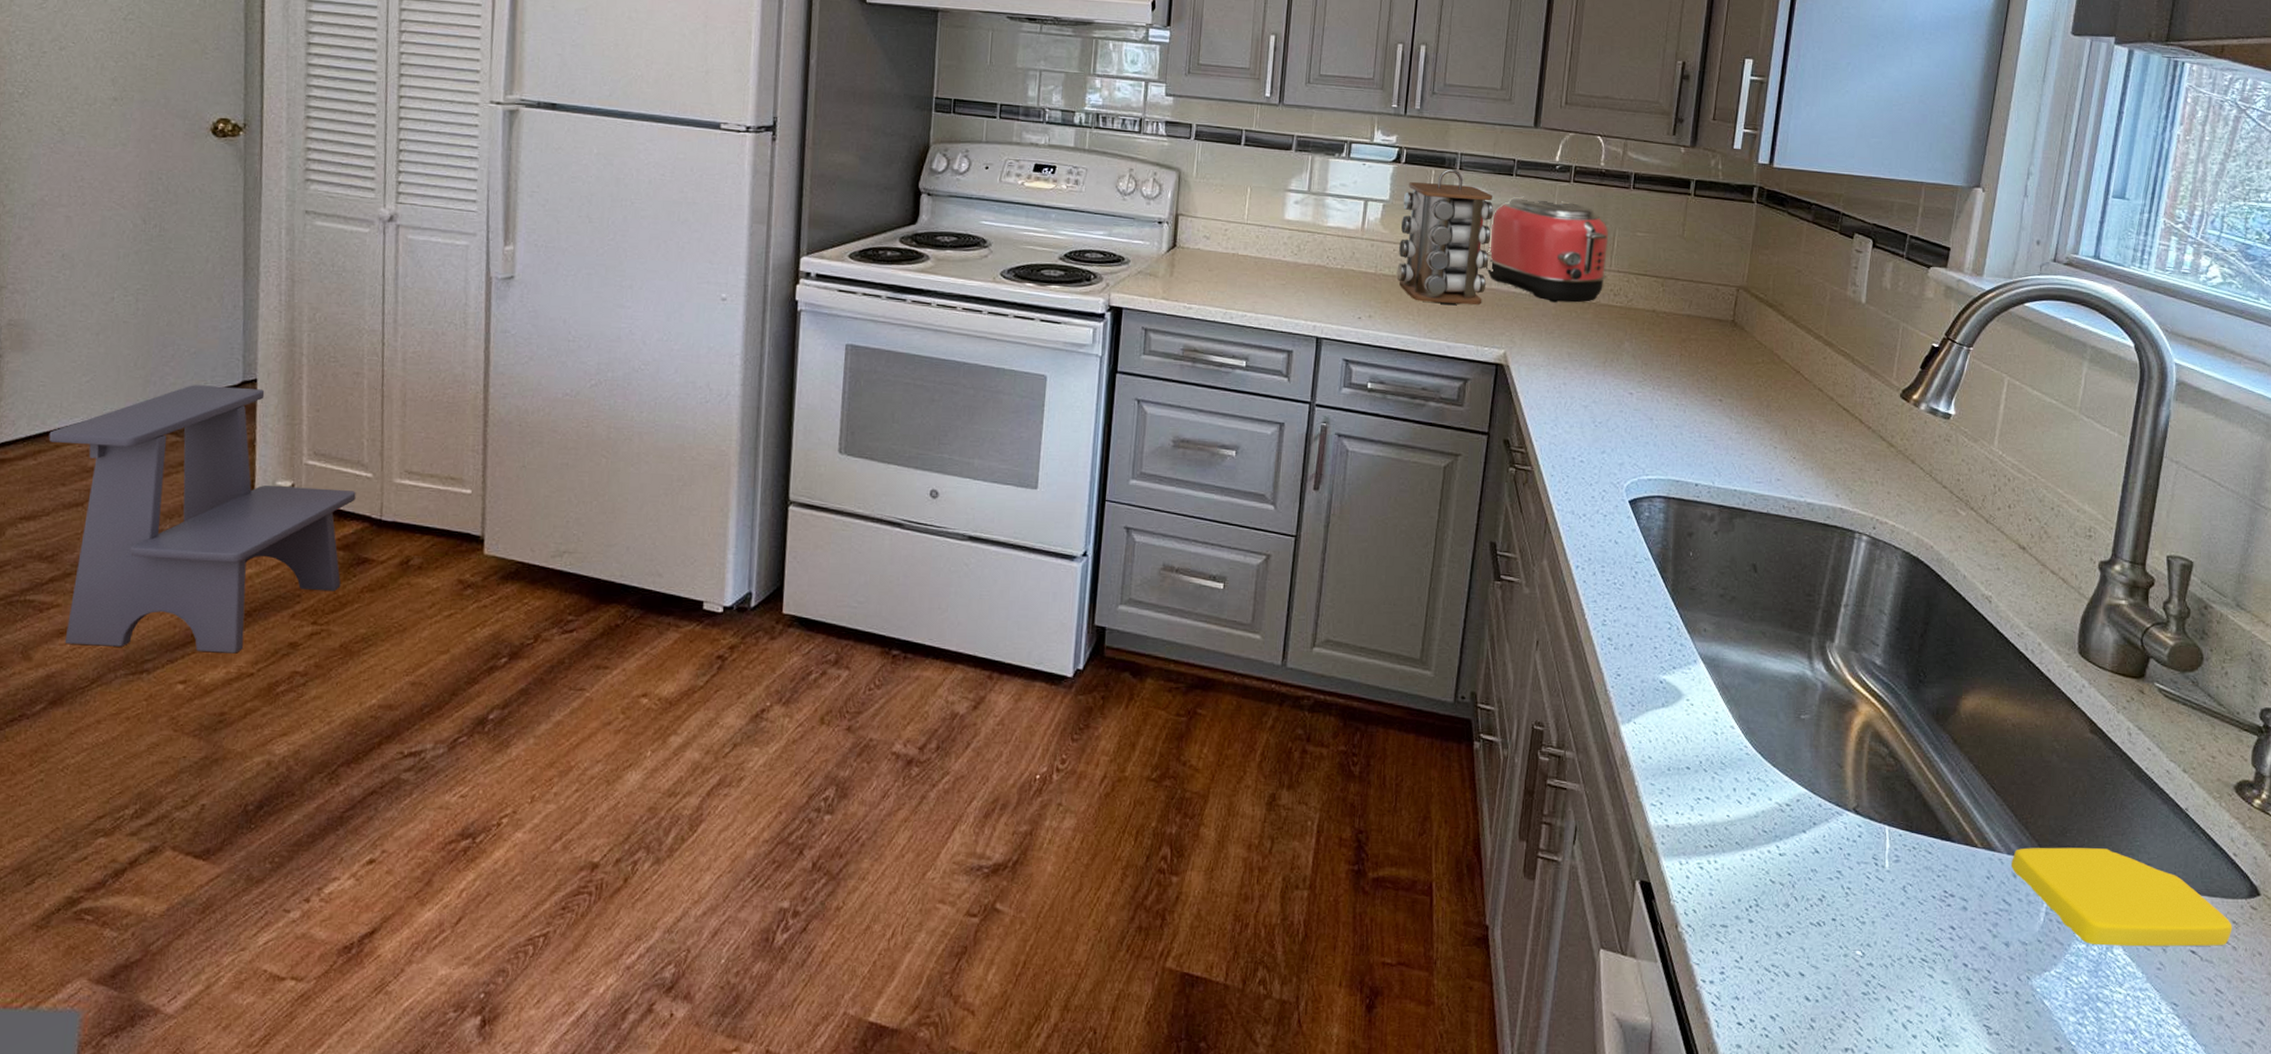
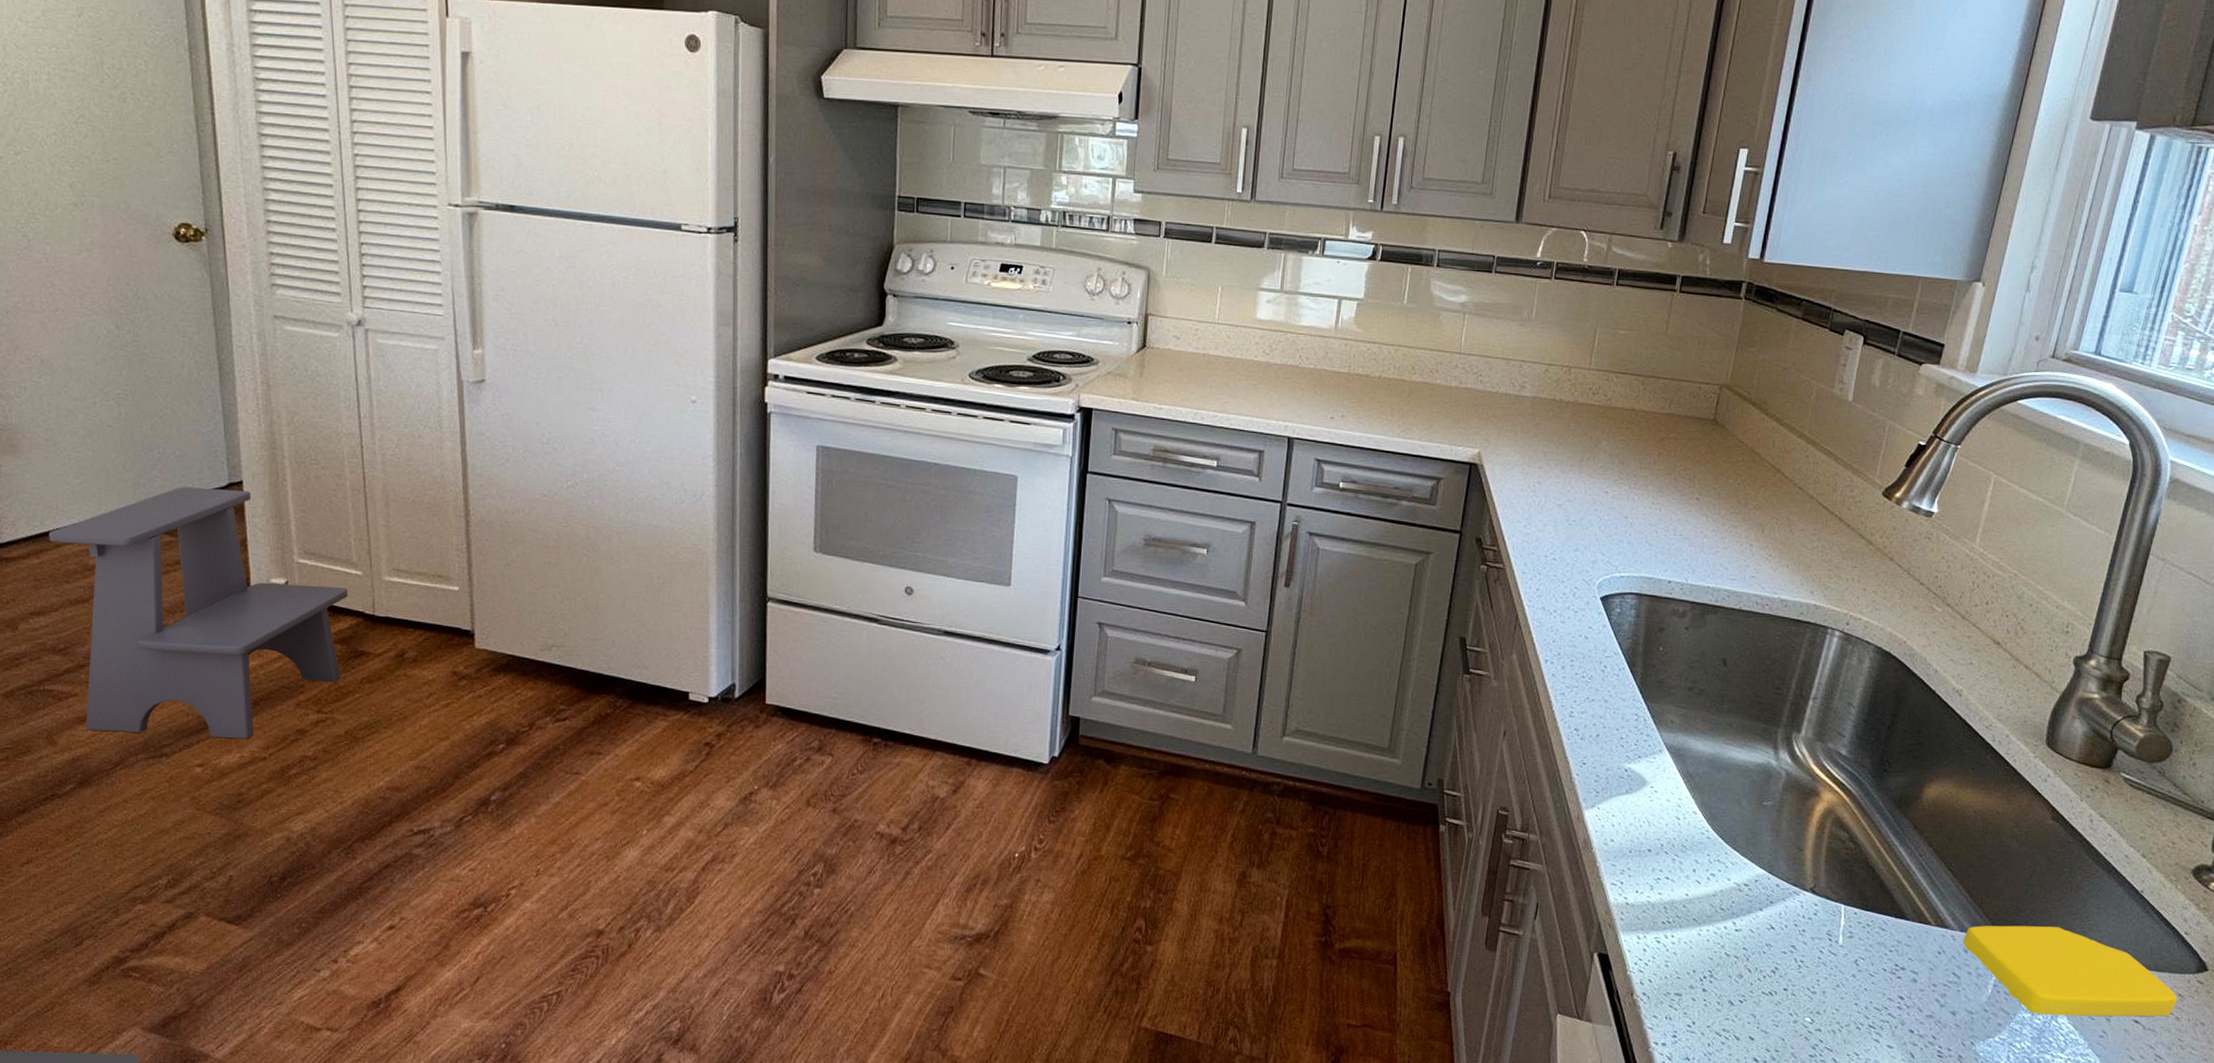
spice rack: present [1396,169,1494,305] -> none [1370,266,1472,404]
toaster: present [1486,196,1608,303] -> none [1462,293,1589,402]

